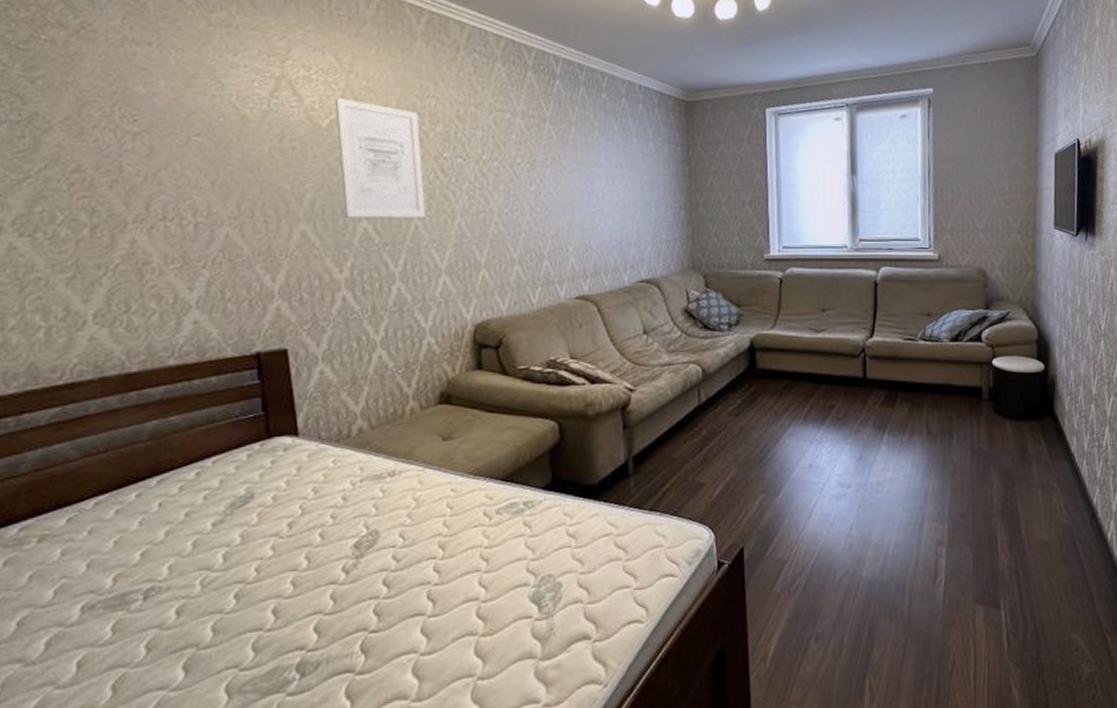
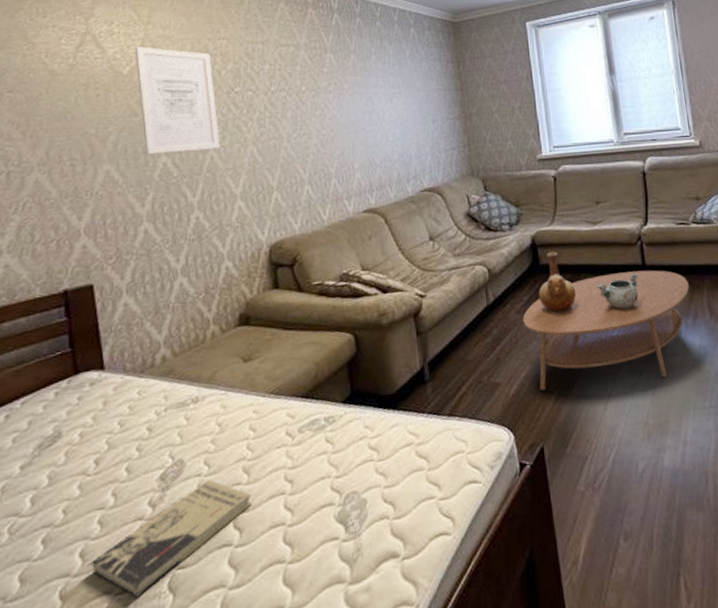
book: none [284,552,447,655] -> present [92,479,252,598]
coffee table: none [734,383,909,495] -> present [522,270,689,391]
vase: none [752,357,792,420] -> present [538,251,577,314]
decorative bowl: none [814,385,858,420] -> present [597,272,639,309]

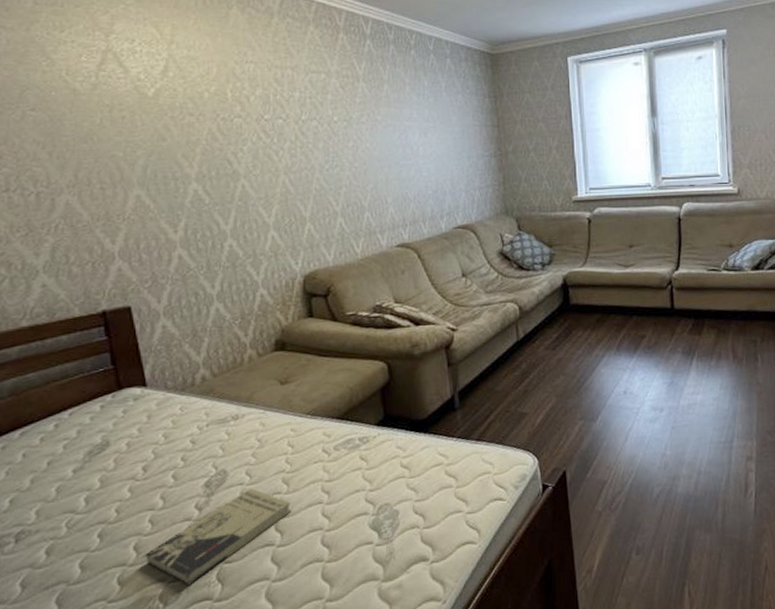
wall art: present [134,46,220,155] -> none [159,67,251,181]
coffee table: present [522,270,689,391] -> none [551,313,715,422]
vase: present [538,251,577,314] -> none [567,292,605,351]
decorative bowl: present [597,272,639,309] -> none [625,315,667,349]

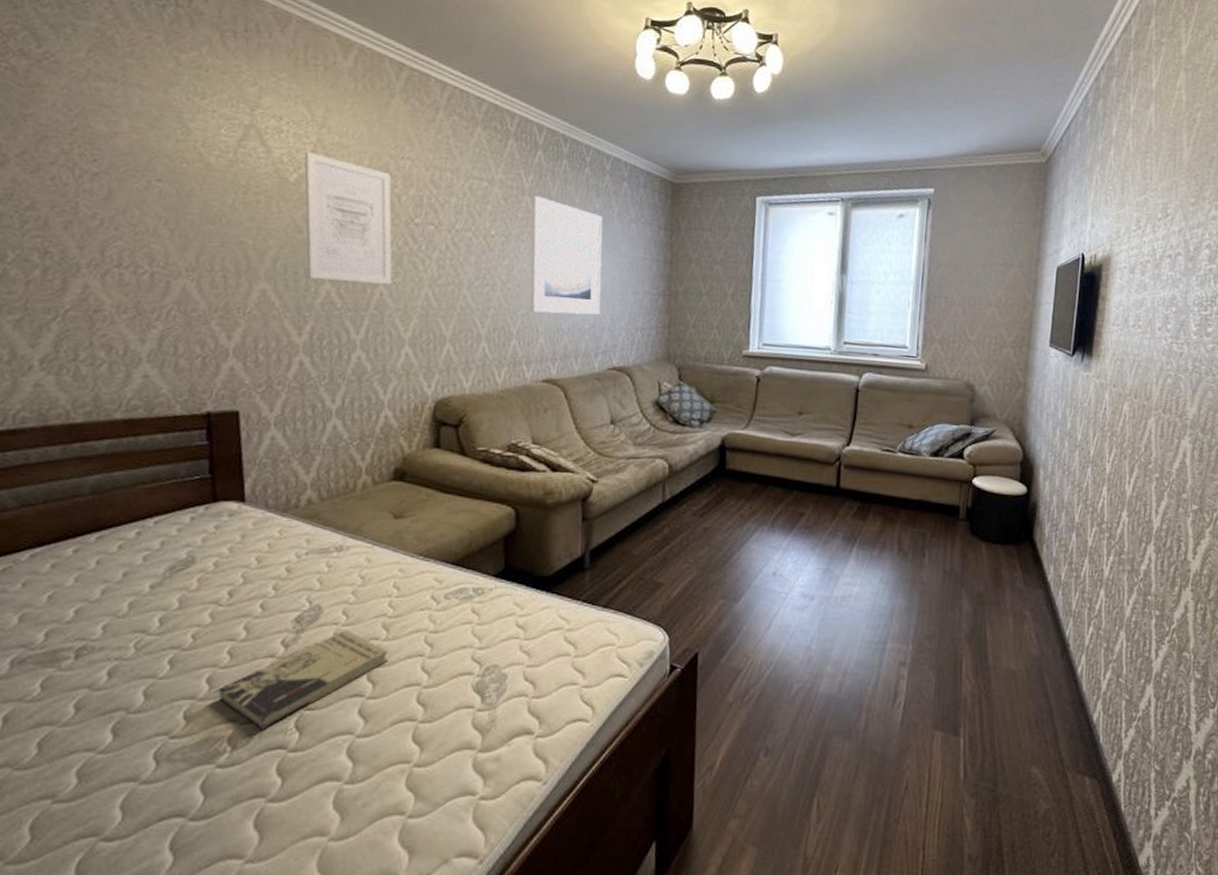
wall art: none [159,67,251,181] -> present [304,152,392,285]
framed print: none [366,81,441,187] -> present [530,195,603,315]

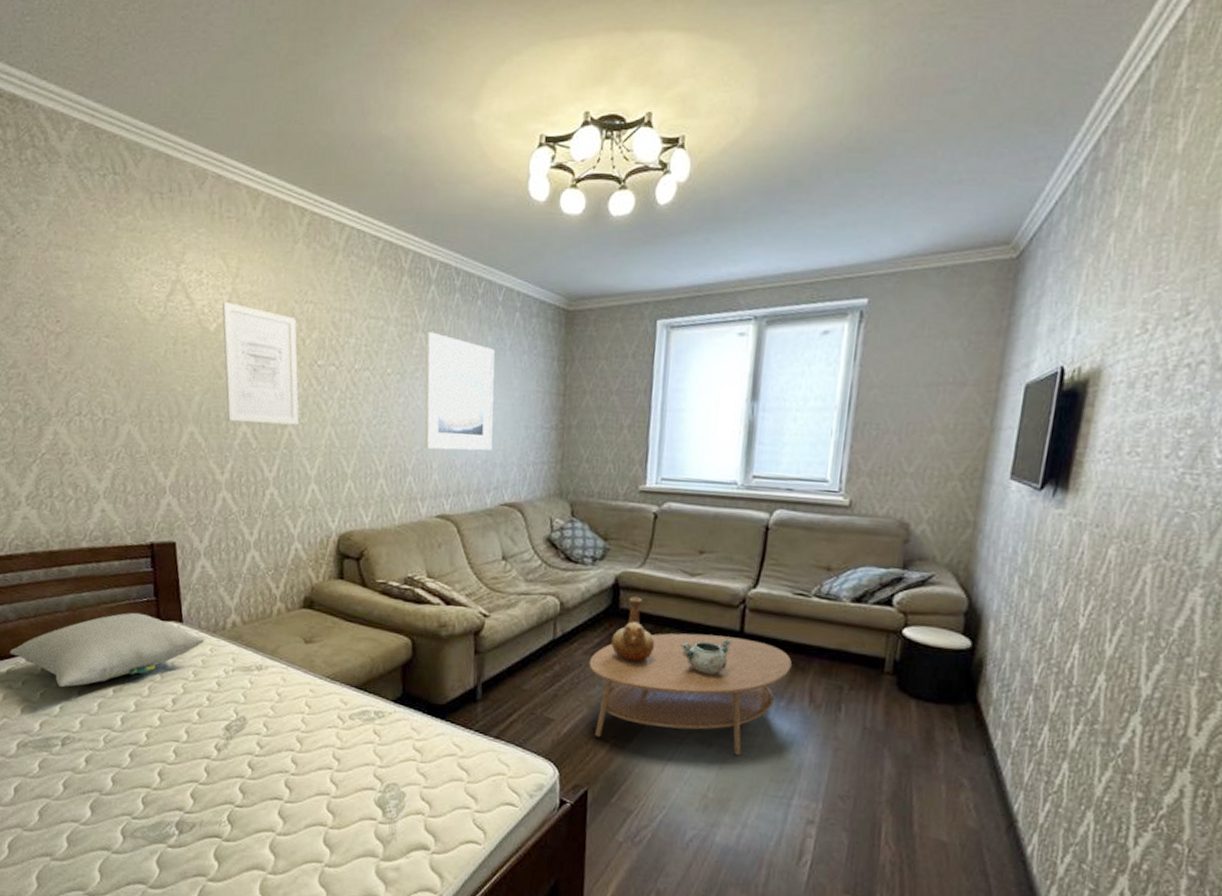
pillow: none [6,493,273,587] -> present [10,612,205,688]
book: present [219,630,389,730] -> none [168,740,303,820]
coffee table: none [697,490,882,606] -> present [589,633,792,756]
vase: none [719,457,760,523] -> present [611,597,655,665]
decorative bowl: none [783,493,831,529] -> present [680,638,733,674]

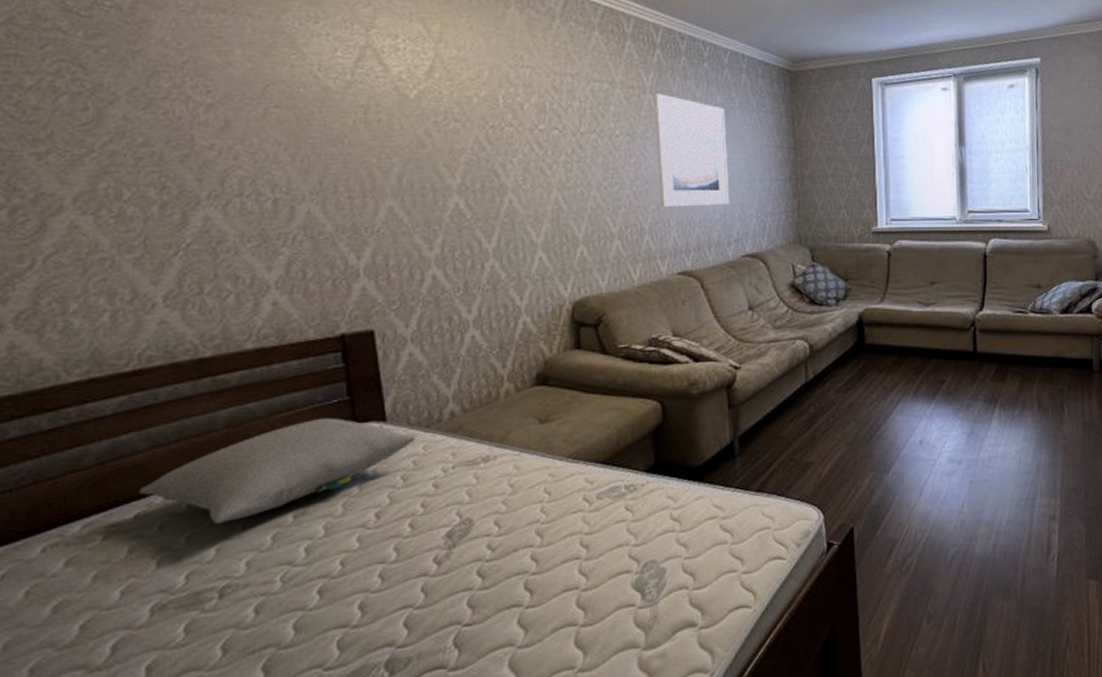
wall art: present [222,302,299,425] -> none [423,68,520,193]
coffee table: present [589,633,792,756] -> none [842,357,1020,473]
vase: present [611,597,655,665] -> none [861,331,901,396]
decorative bowl: present [680,638,733,674] -> none [924,359,969,395]

